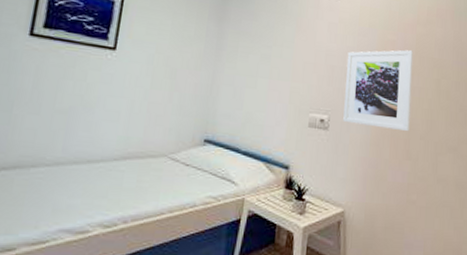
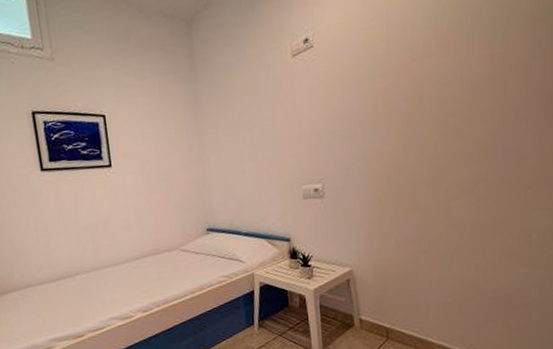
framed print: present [343,50,414,132] -> none [333,94,414,187]

